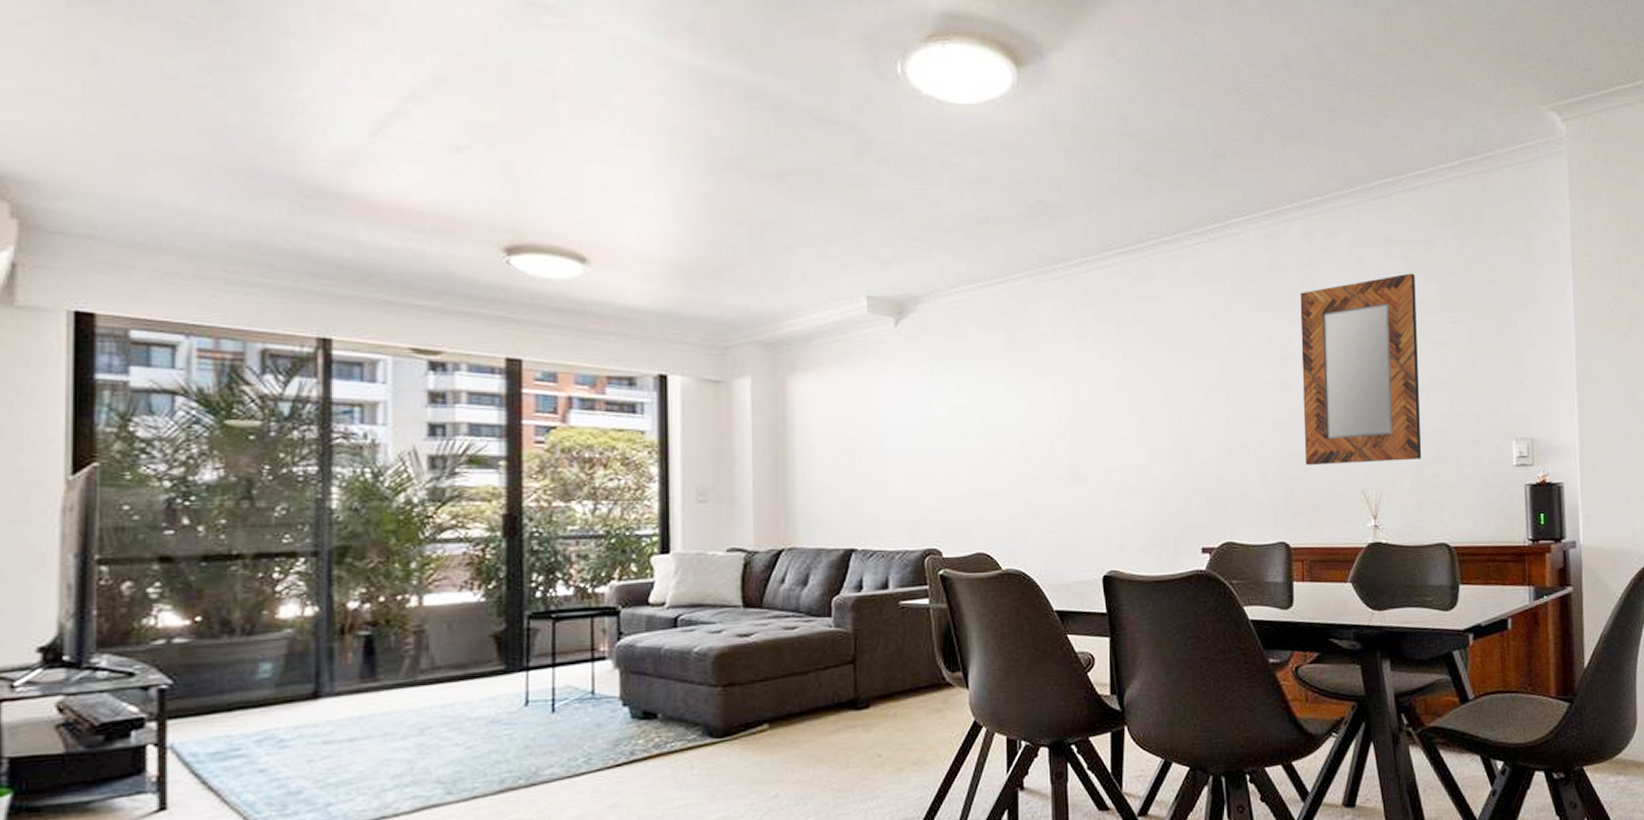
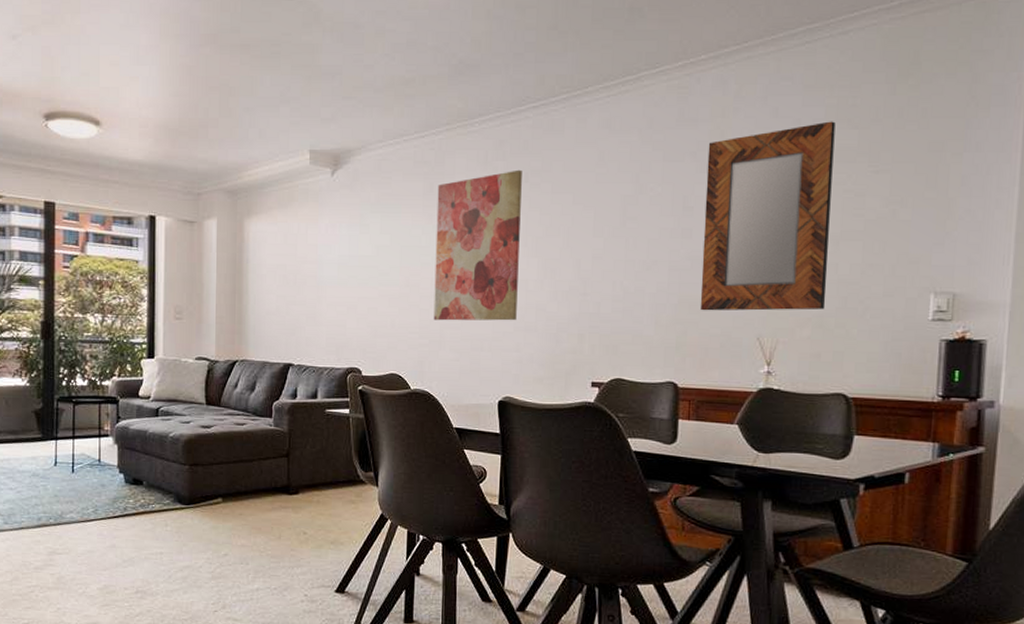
wall art: none [1021,319,1117,489] -> present [433,169,522,321]

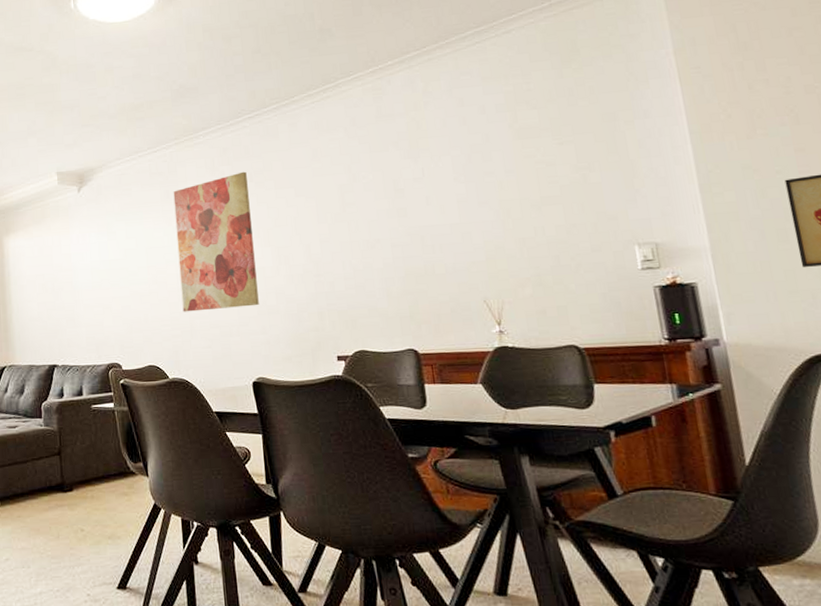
home mirror: present [700,121,836,311] -> none [407,104,541,281]

